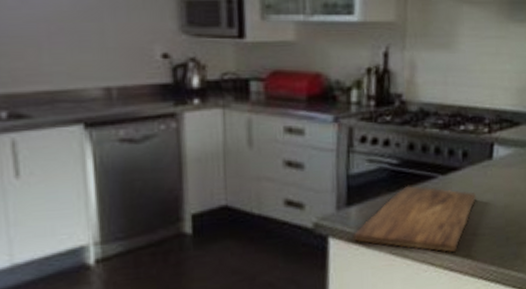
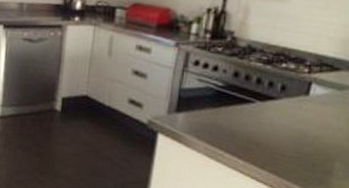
cutting board: present [353,185,477,252] -> none [177,104,290,166]

